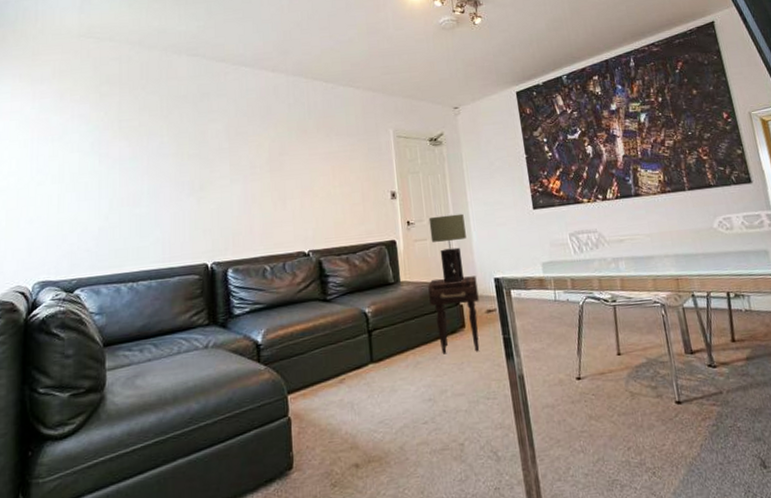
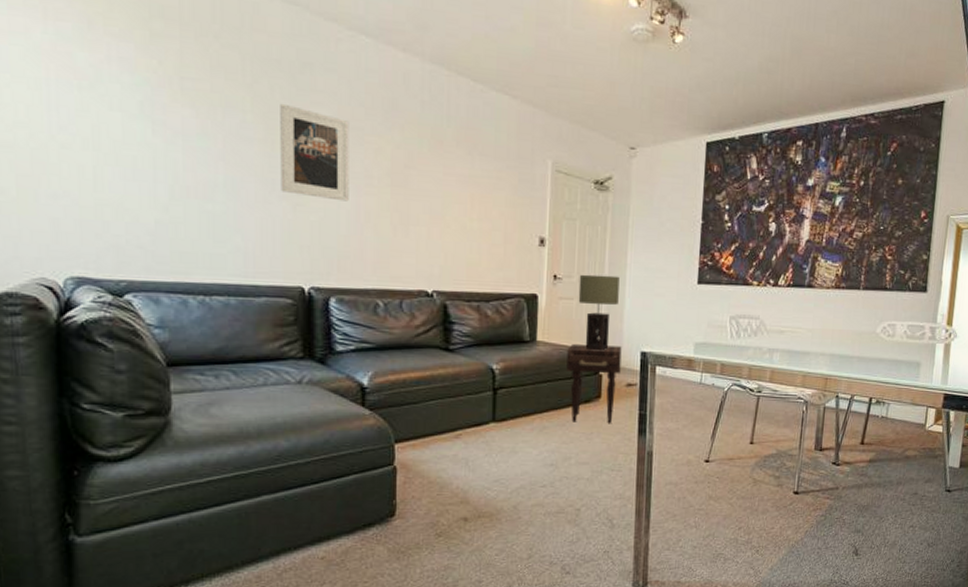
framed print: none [187,125,239,191] -> present [280,103,349,202]

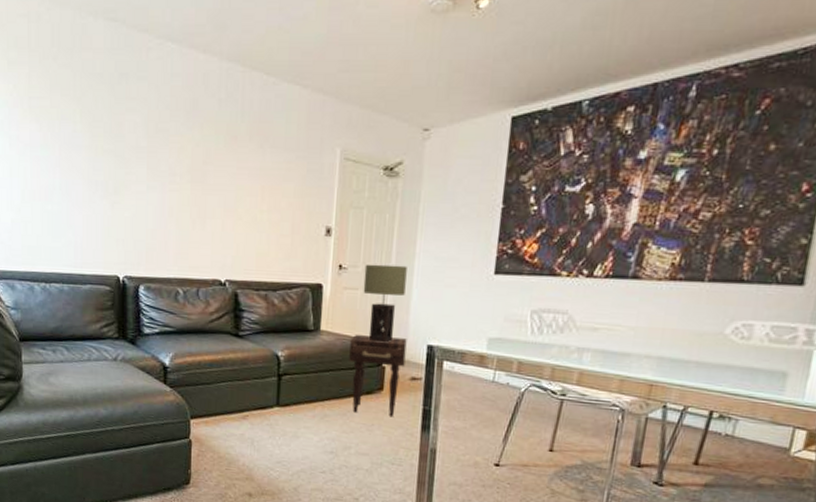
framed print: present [280,103,349,202] -> none [102,112,157,198]

